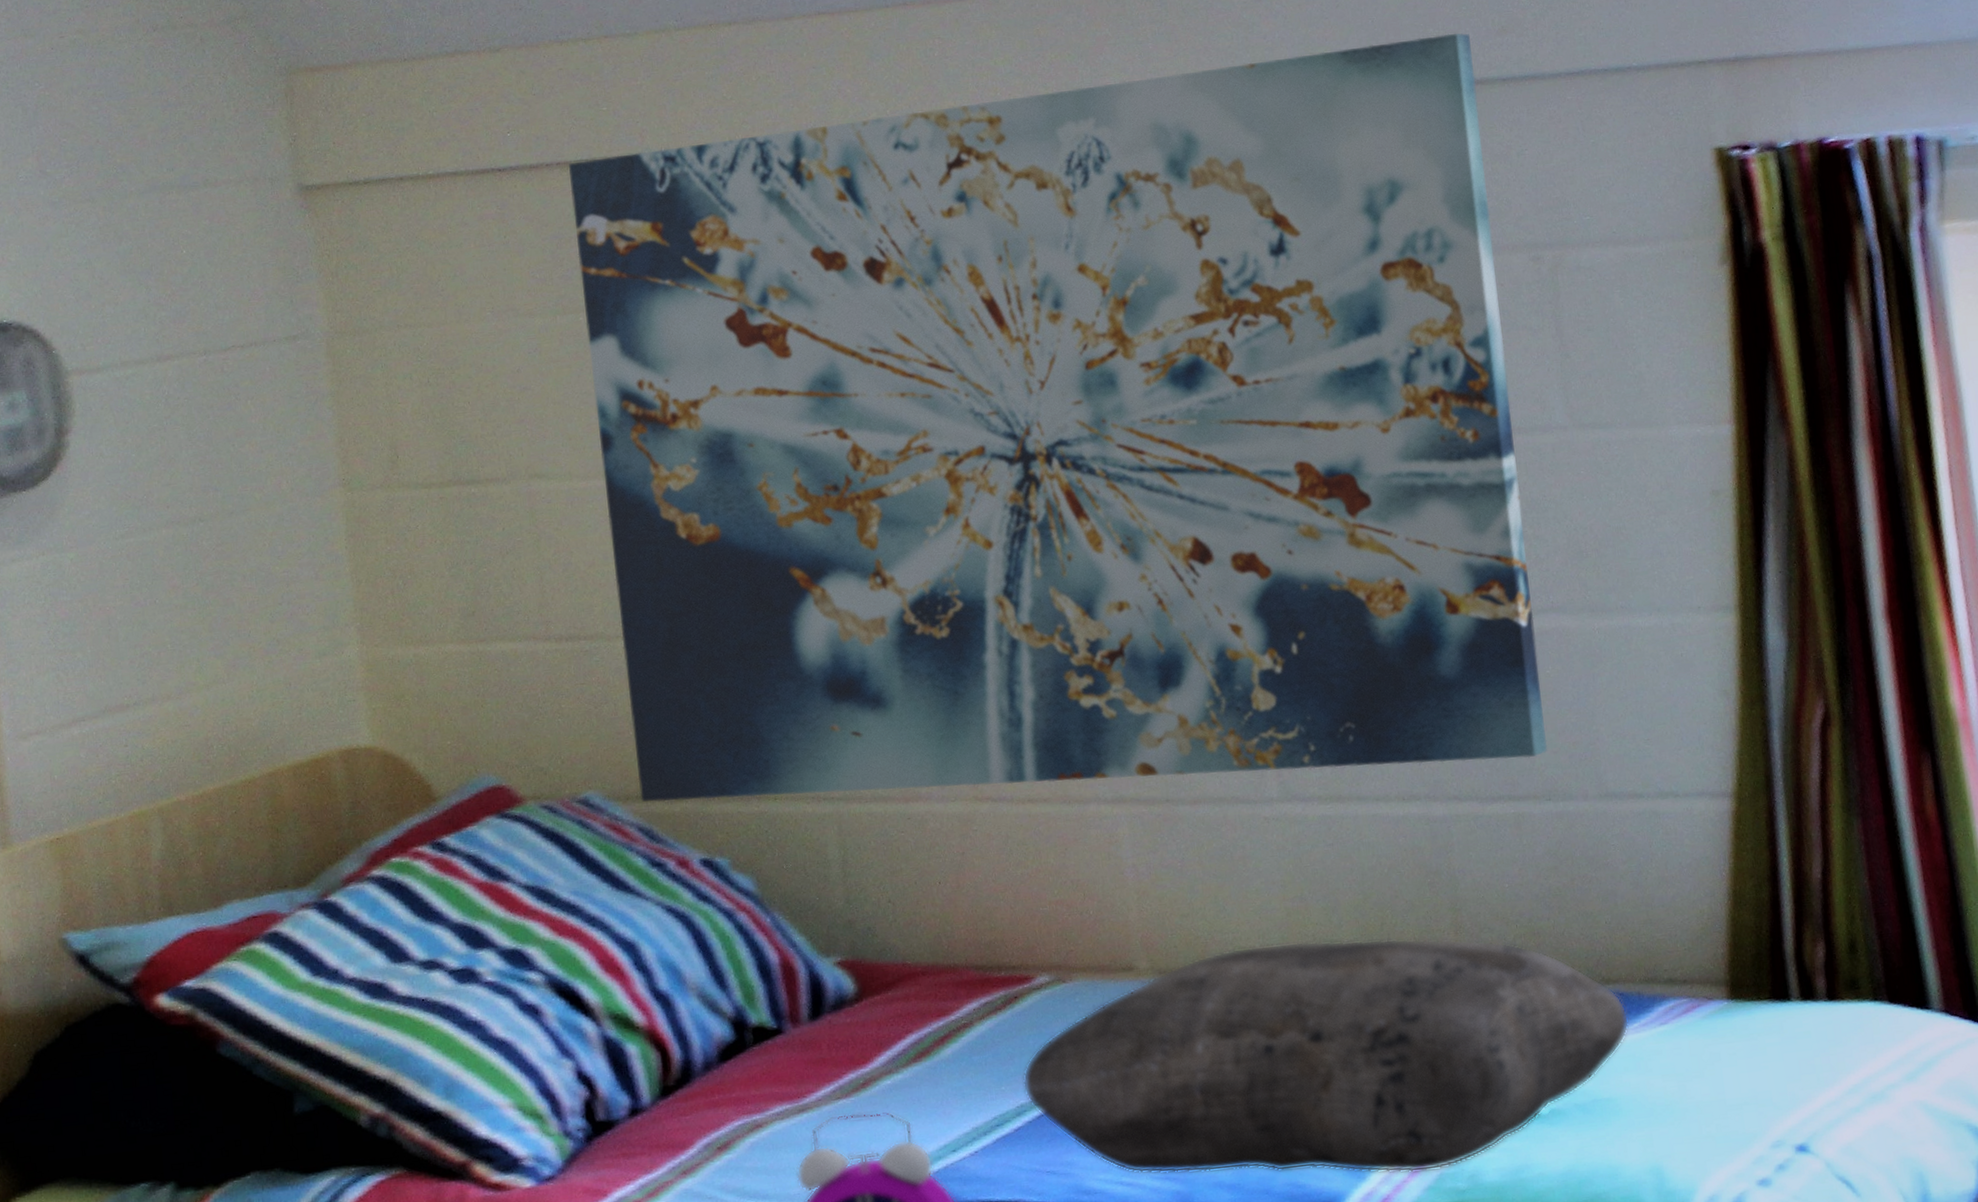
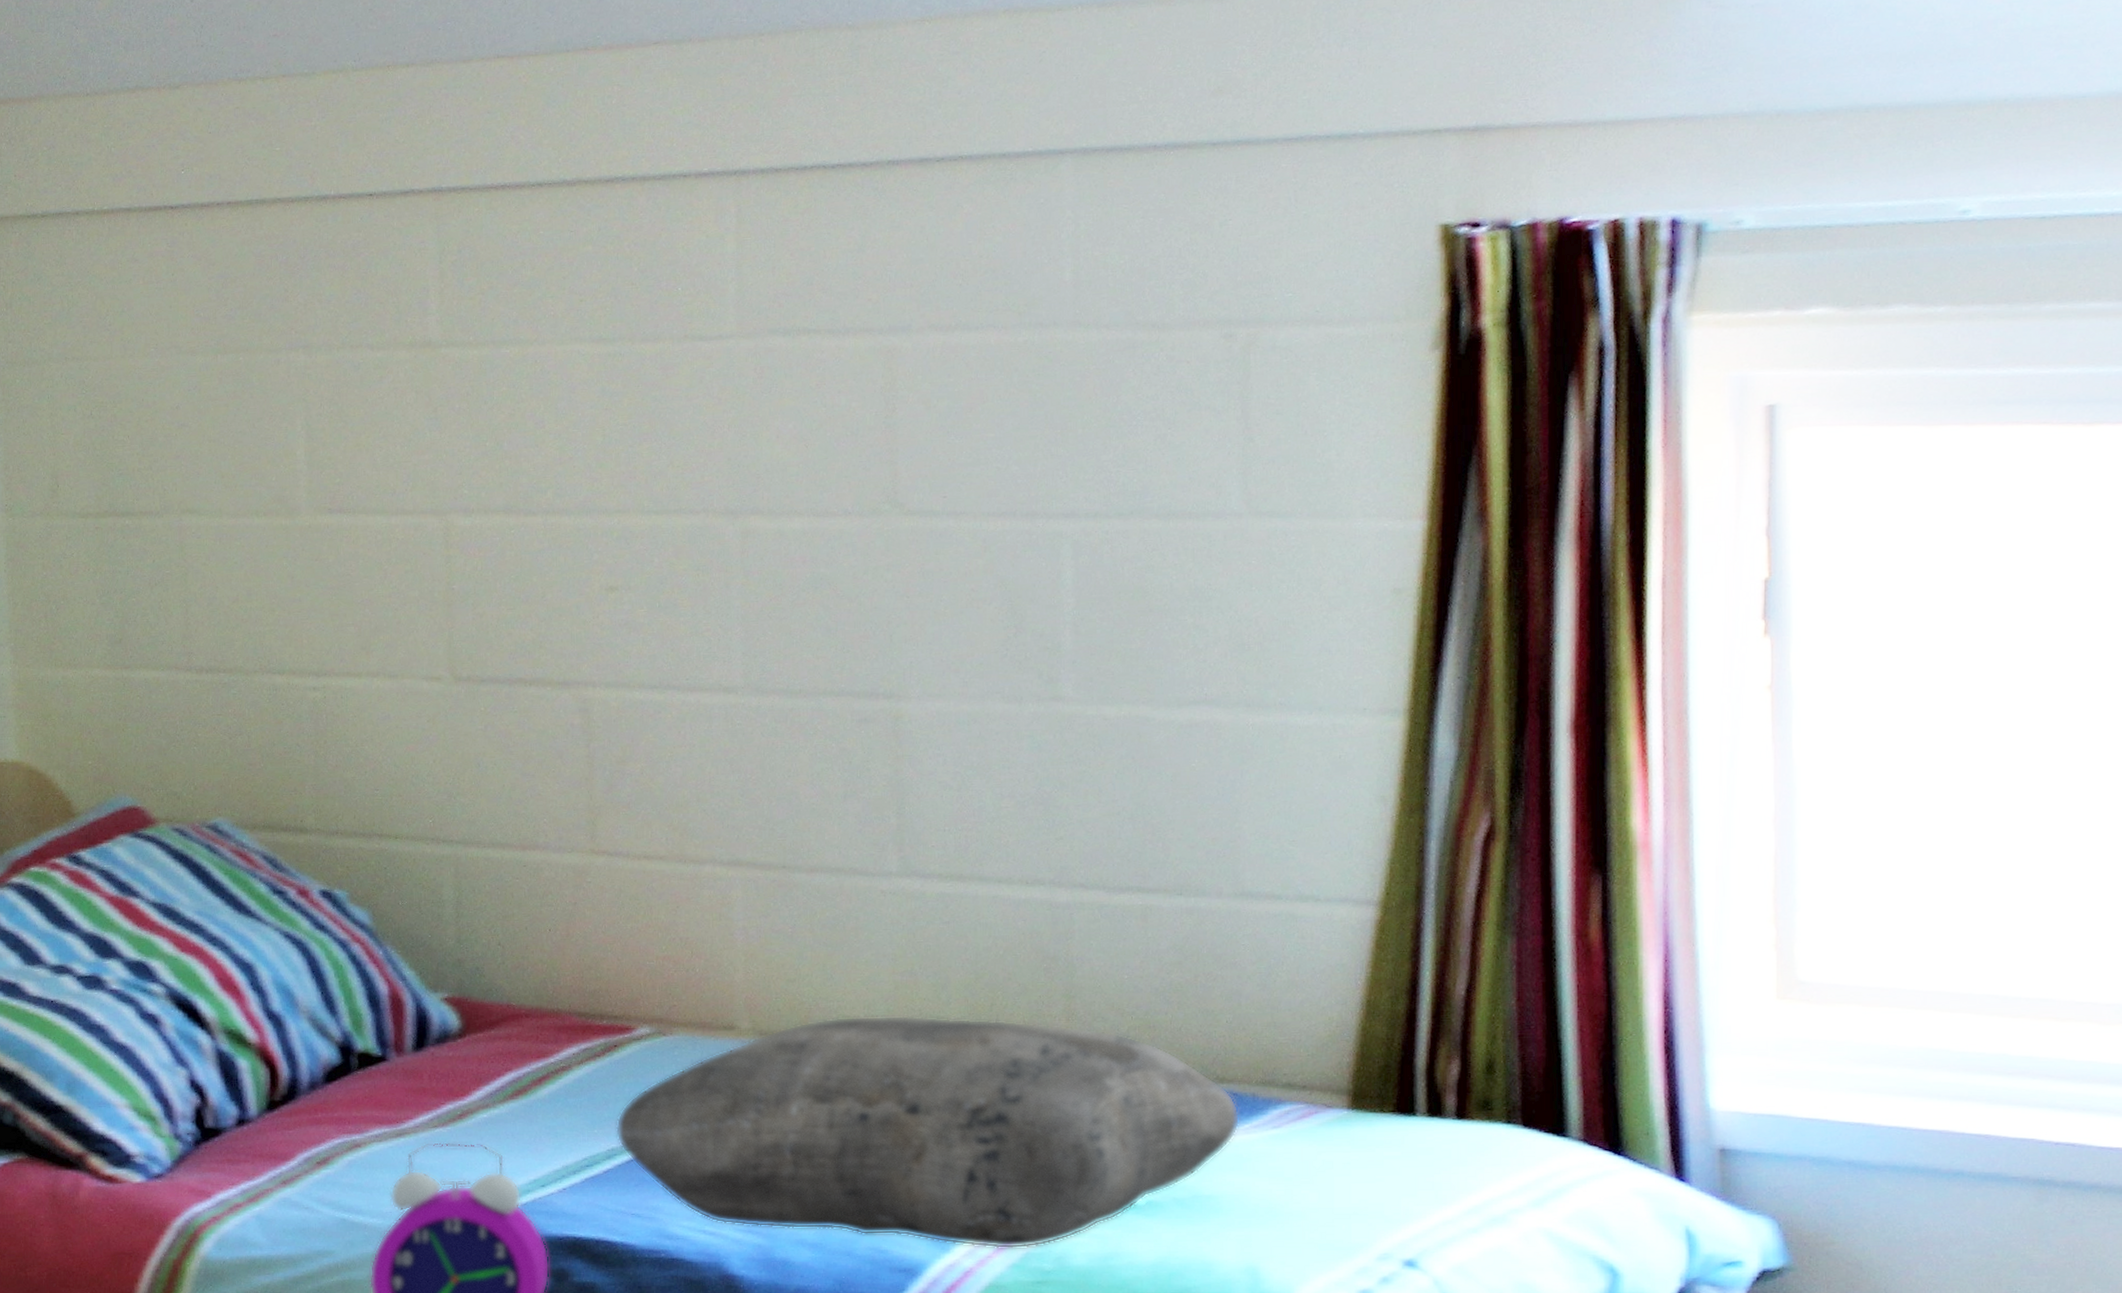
wall art: present [569,33,1548,802] -> none [239,92,1185,851]

